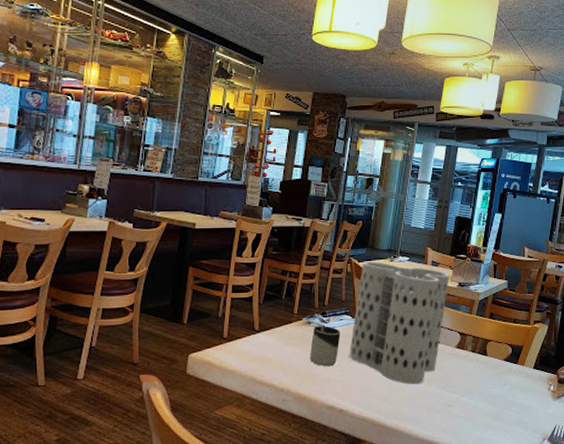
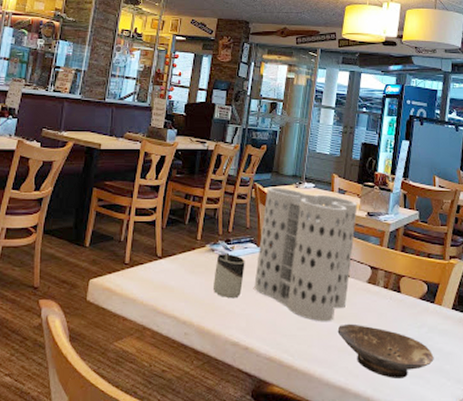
bowl: none [427,385,515,431] -> present [337,323,434,378]

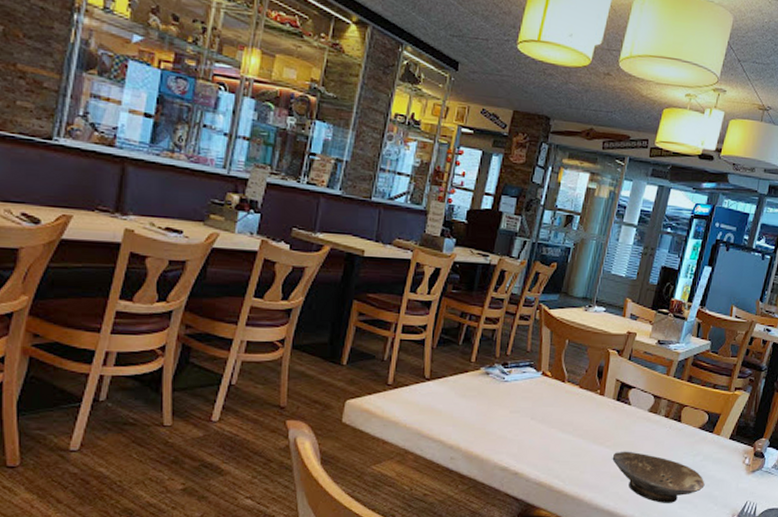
cup: present [212,254,245,299] -> none [484,377,522,424]
utensil holder: present [254,186,358,322] -> none [530,308,649,449]

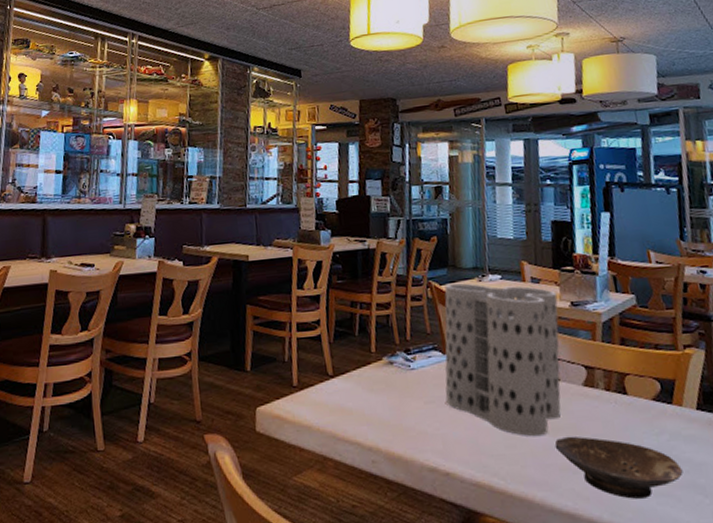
utensil holder: none [530,308,649,449] -> present [444,283,561,437]

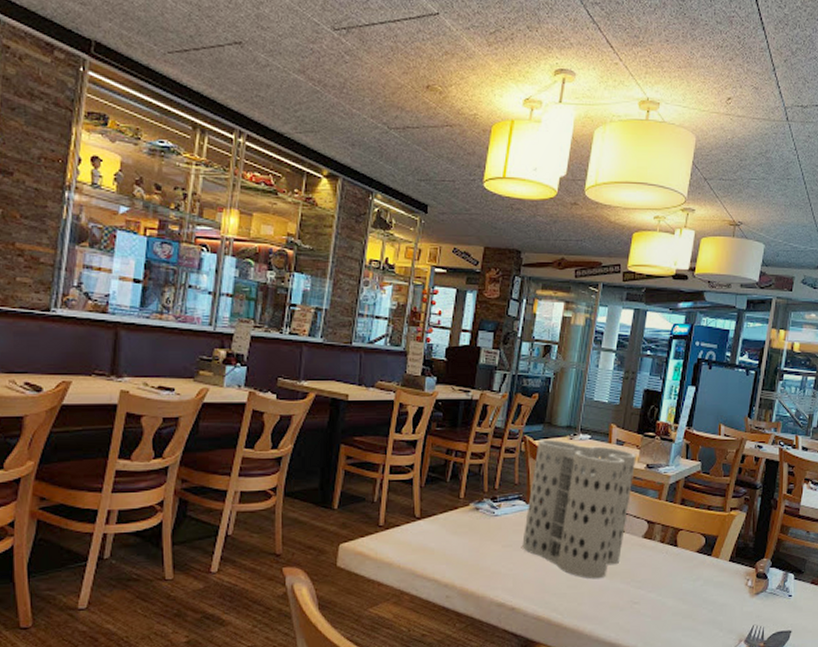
bowl: present [554,436,683,499] -> none [609,579,708,632]

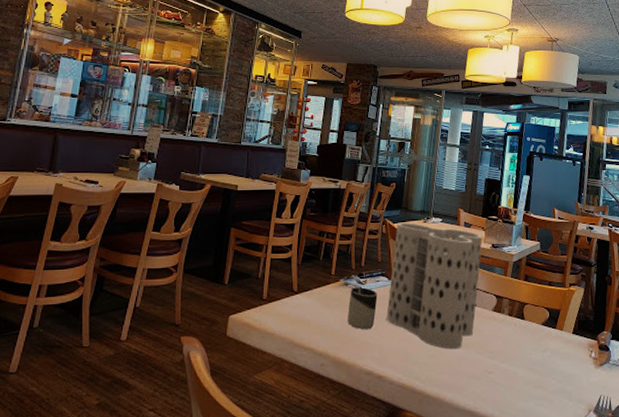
cup: none [477,512,513,559] -> present [347,287,378,330]

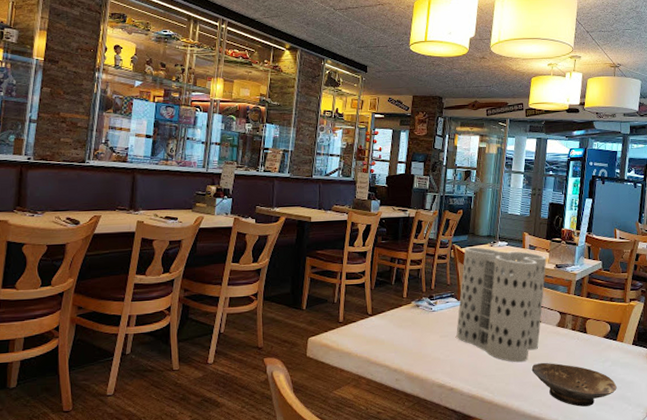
cup: present [347,287,378,330] -> none [419,308,448,347]
bowl: none [465,350,557,401] -> present [531,362,617,407]

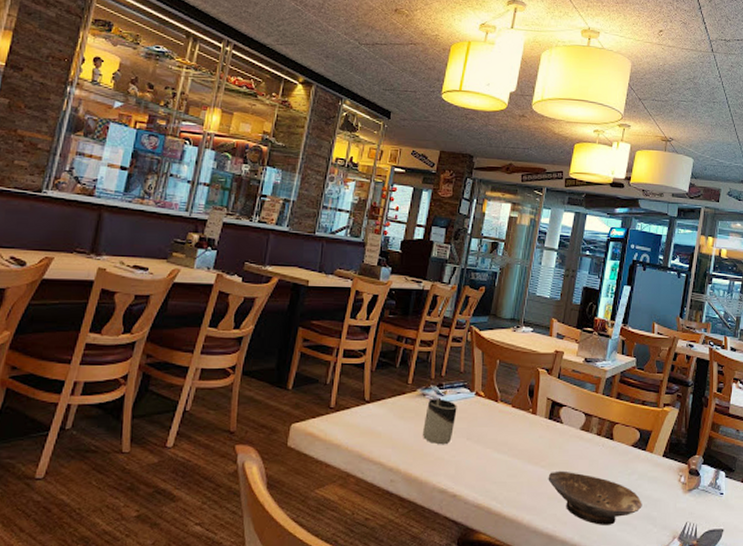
cup: none [419,308,448,347] -> present [422,399,457,445]
utensil holder: present [456,246,547,363] -> none [465,330,575,469]

